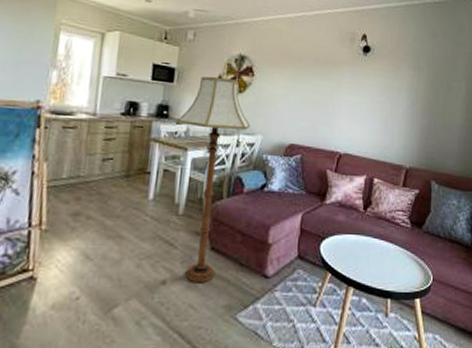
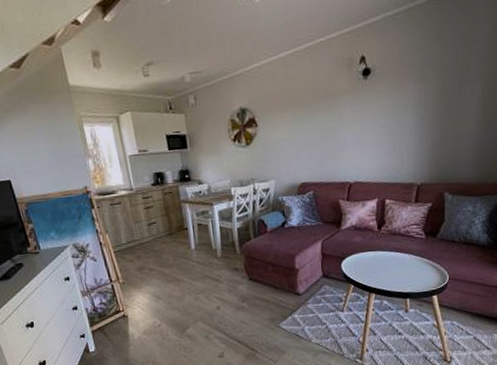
floor lamp: present [176,72,250,283] -> none [198,130,262,306]

